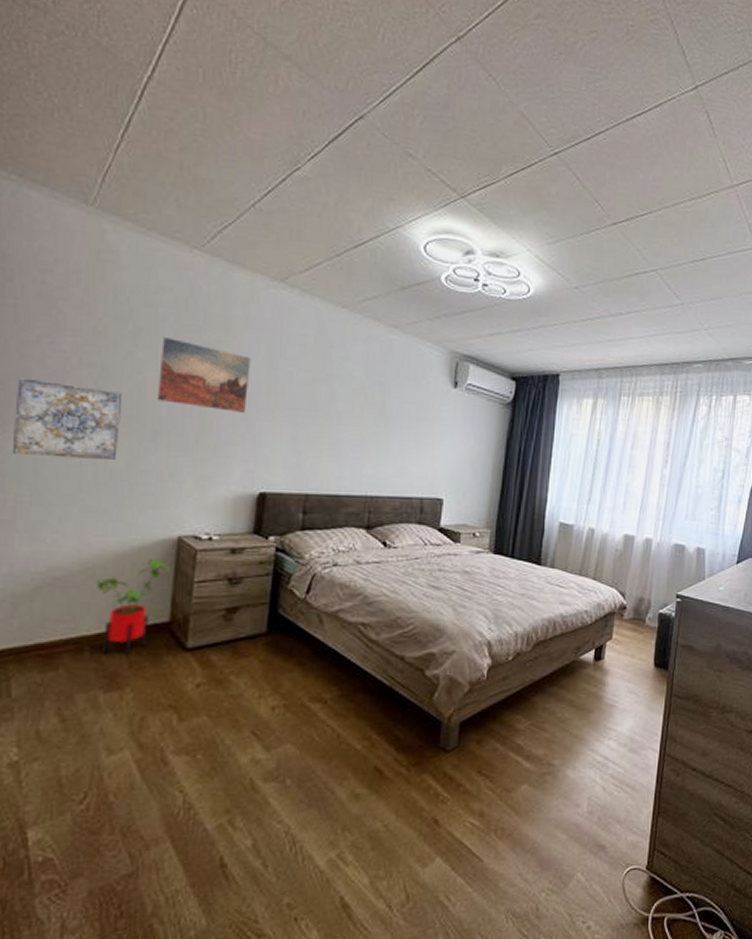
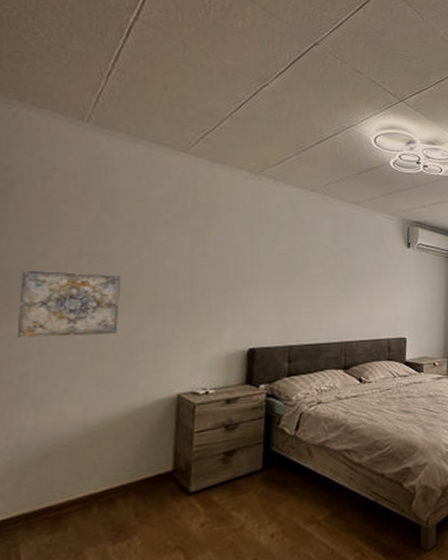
house plant: present [95,559,170,655] -> none [101,416,171,508]
wall art: present [156,336,251,413] -> none [152,225,235,283]

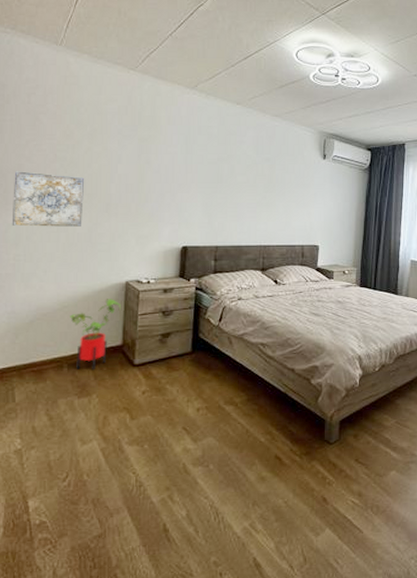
house plant: none [101,416,171,508] -> present [70,299,121,370]

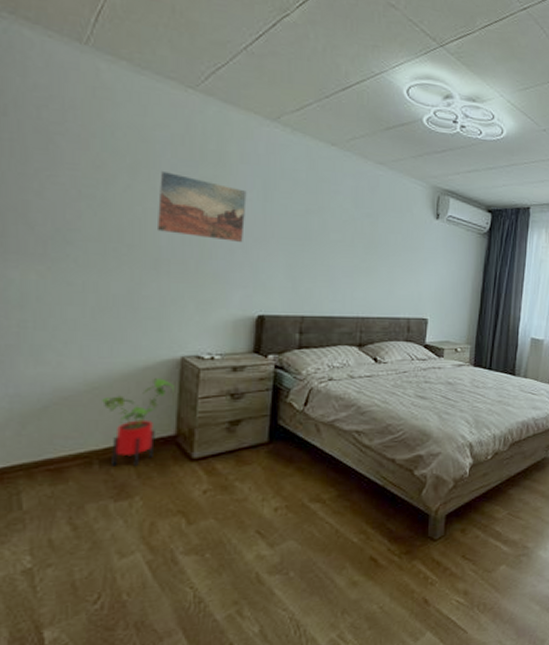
wall art: present [11,171,85,227] -> none [13,209,123,286]
wall art: none [108,135,173,187] -> present [156,170,247,242]

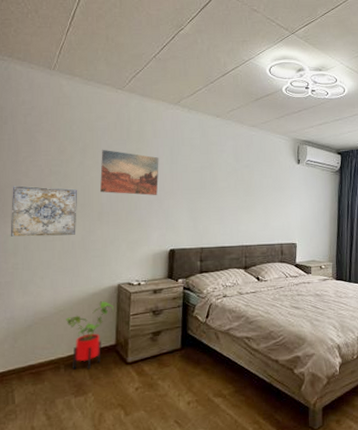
wall art: none [13,209,123,286] -> present [10,186,78,237]

